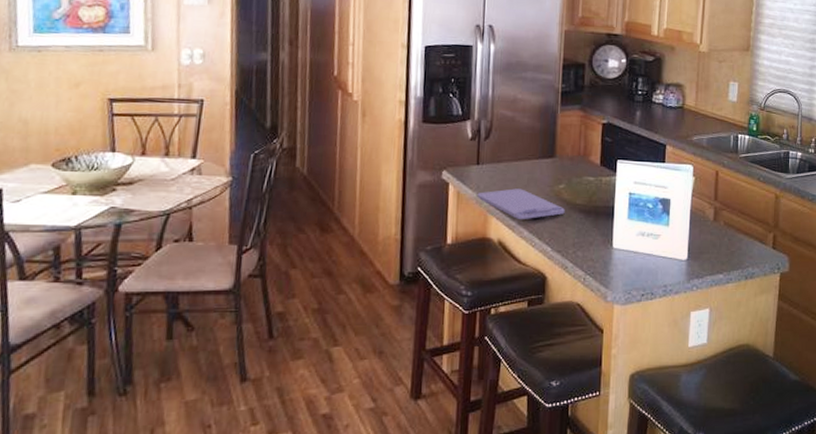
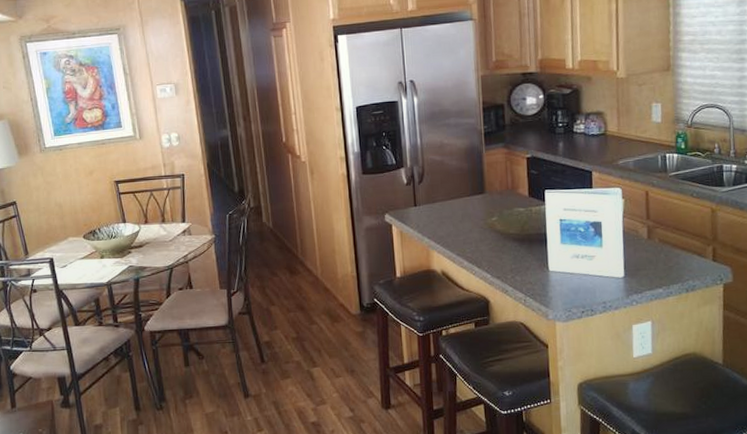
cutting board: present [477,188,565,219] -> none [418,224,500,251]

